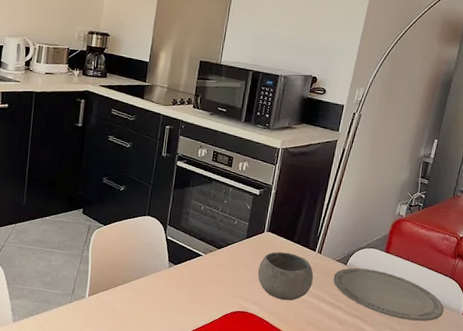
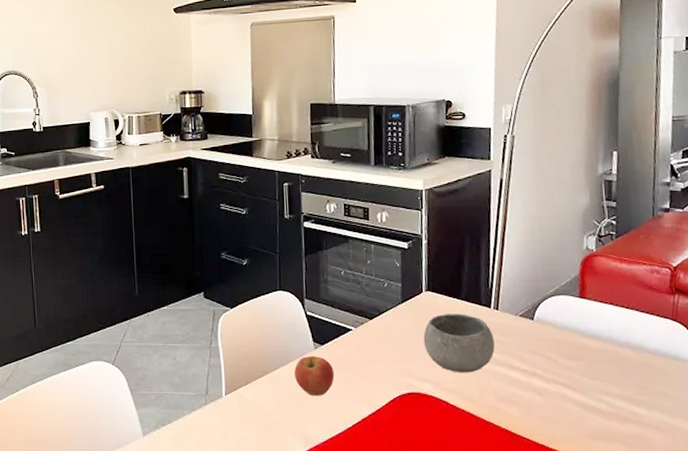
apple: none [148,272,182,306] -> present [294,356,335,396]
plate: present [333,267,444,322] -> none [520,321,674,381]

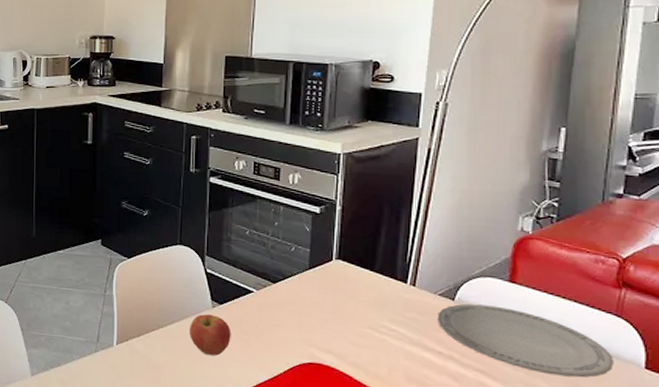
bowl: present [423,314,495,373] -> none [330,285,408,349]
plate: none [520,321,674,381] -> present [437,303,614,378]

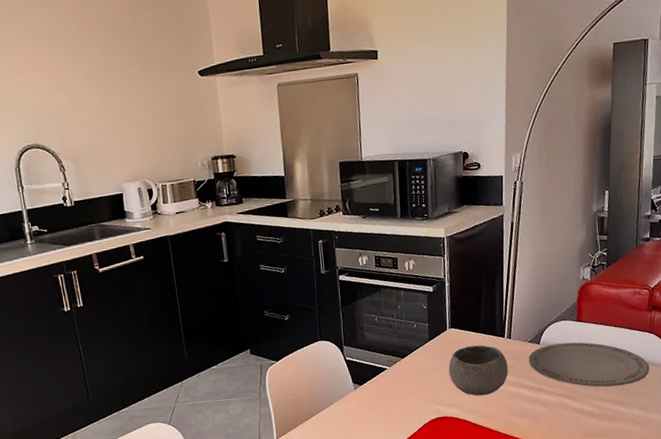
apple: present [190,314,231,356] -> none [338,395,373,430]
bowl: none [330,285,408,349] -> present [448,345,508,396]

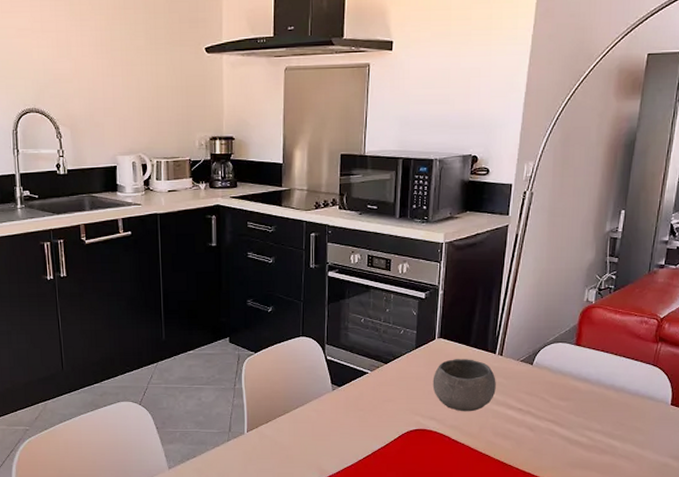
plate: present [528,342,650,387] -> none [519,366,649,418]

